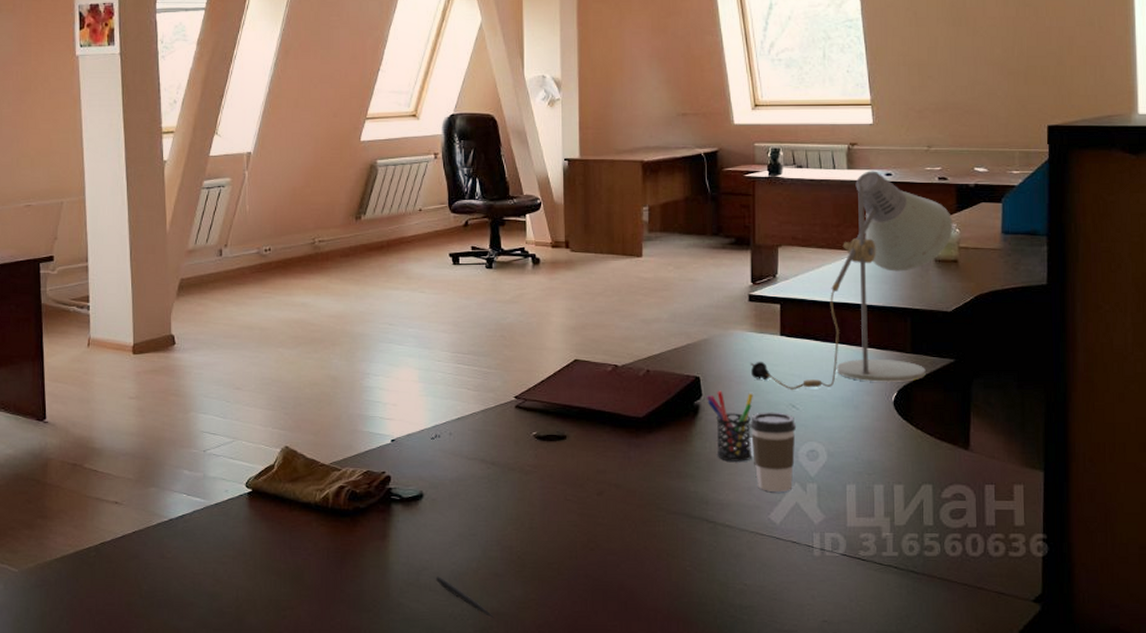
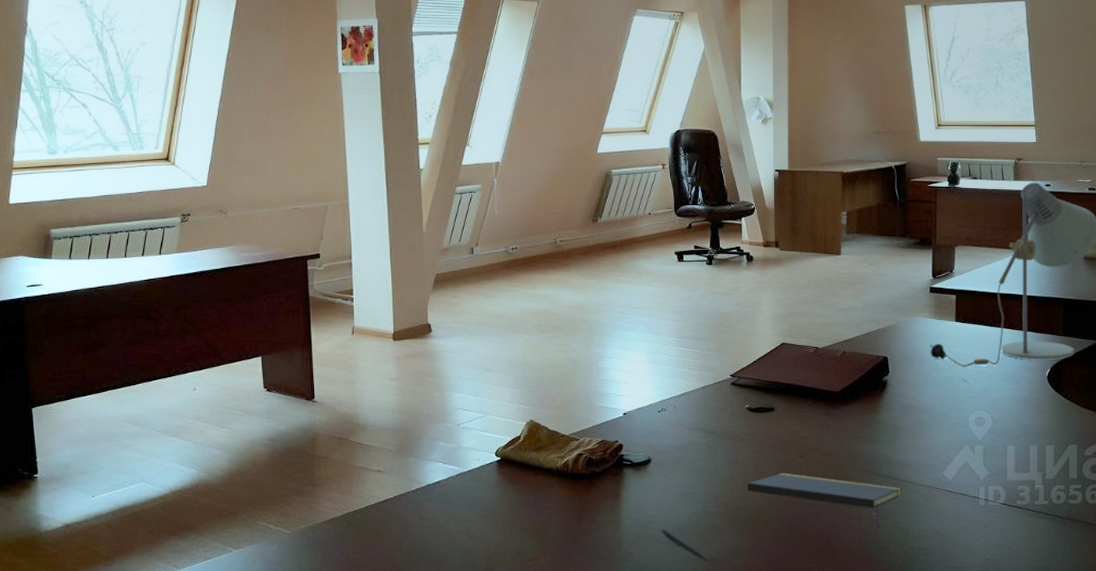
notepad: none [535,512,720,580] -> present [747,472,902,528]
pen holder: present [706,391,753,461] -> none [892,368,932,428]
coffee cup: present [750,412,797,493] -> none [929,386,968,453]

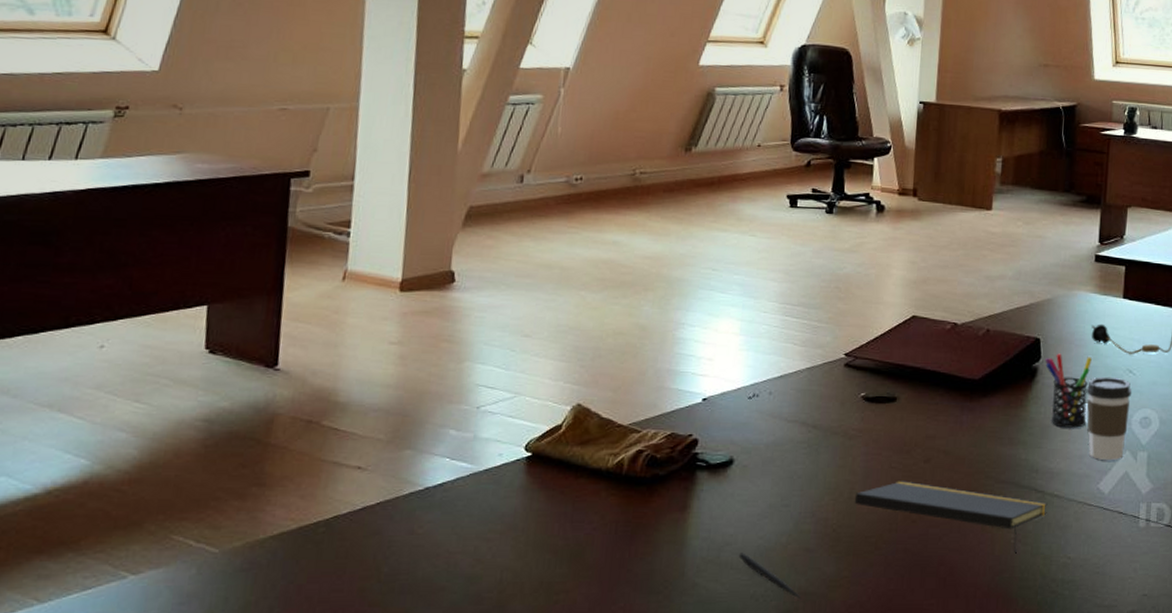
pen holder: none [892,368,932,428] -> present [1045,353,1092,428]
coffee cup: none [929,386,968,453] -> present [1086,376,1132,461]

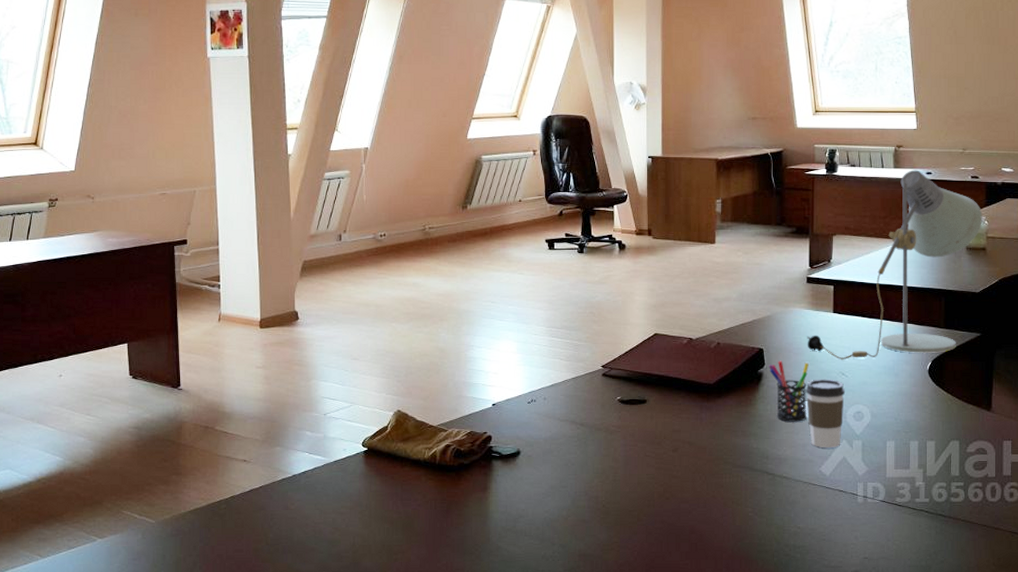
pen: present [738,553,800,600] -> none [530,523,581,560]
notepad: present [854,481,1048,554] -> none [618,466,778,524]

